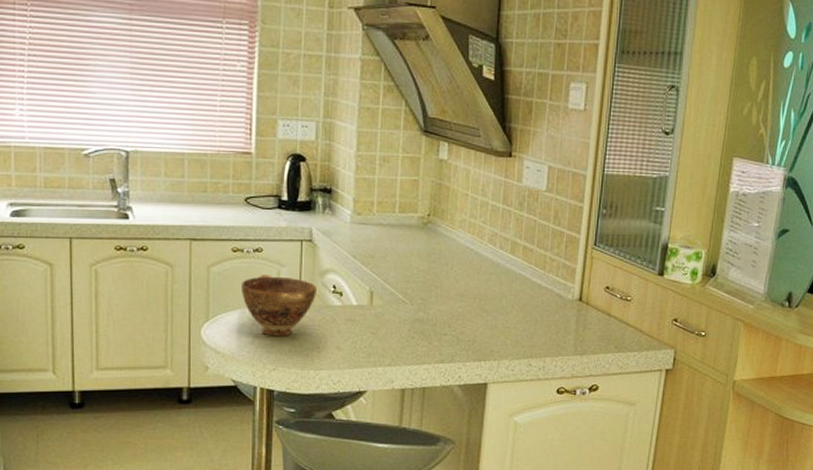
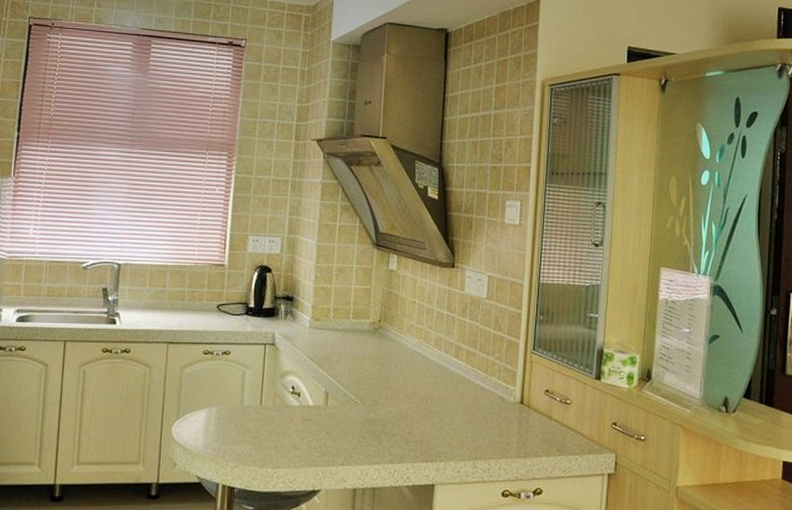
bowl: present [241,275,316,336] -> none [210,376,277,435]

